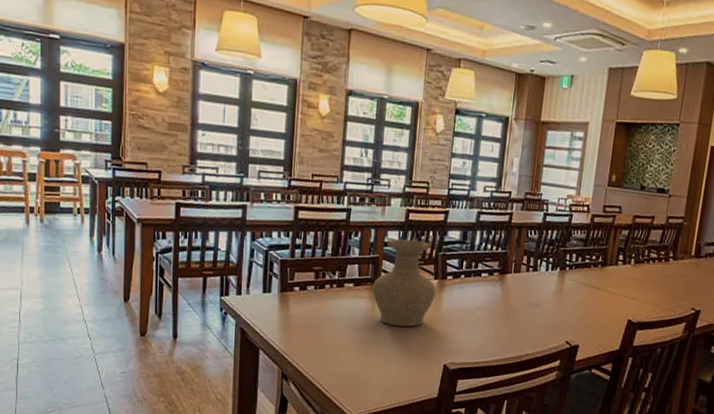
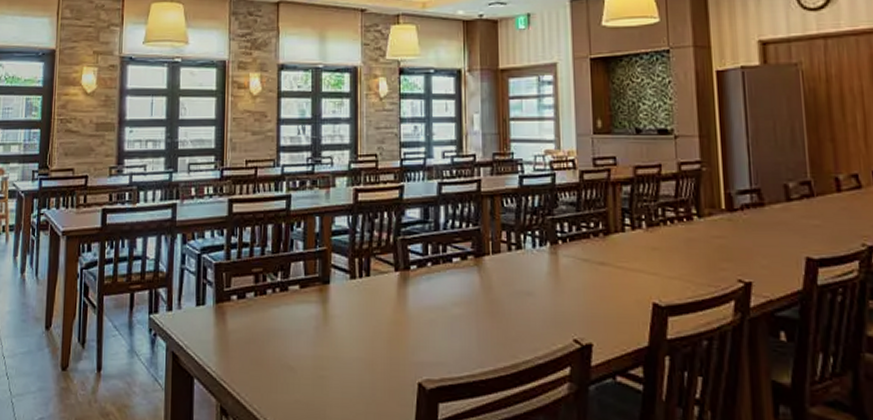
vase: present [372,238,436,327] -> none [321,224,399,336]

